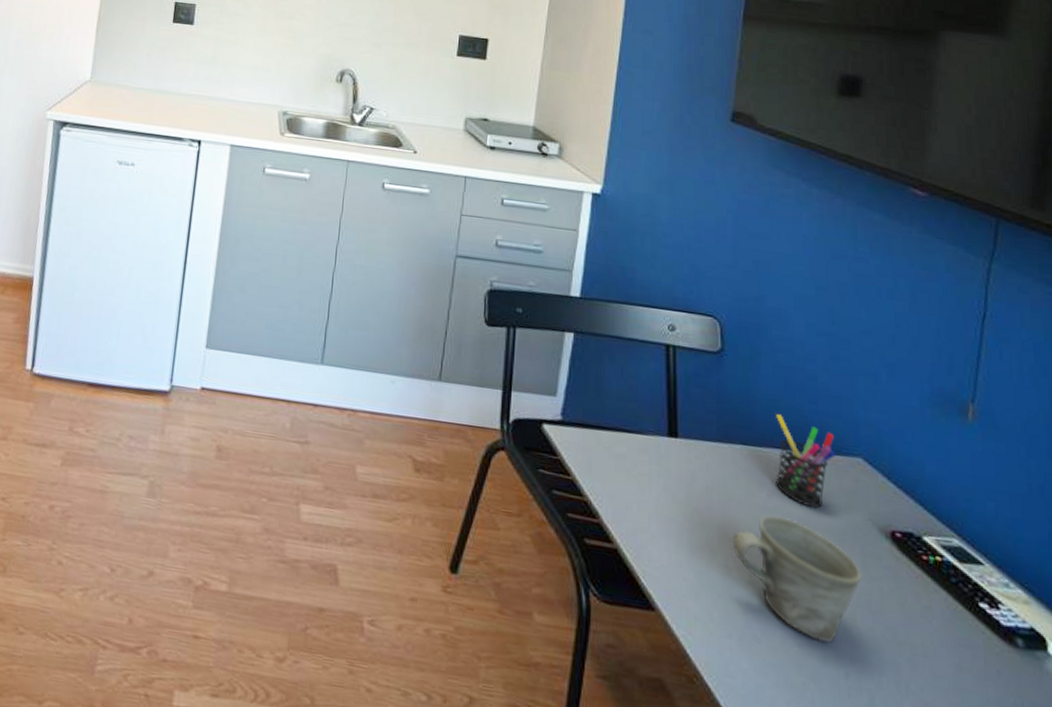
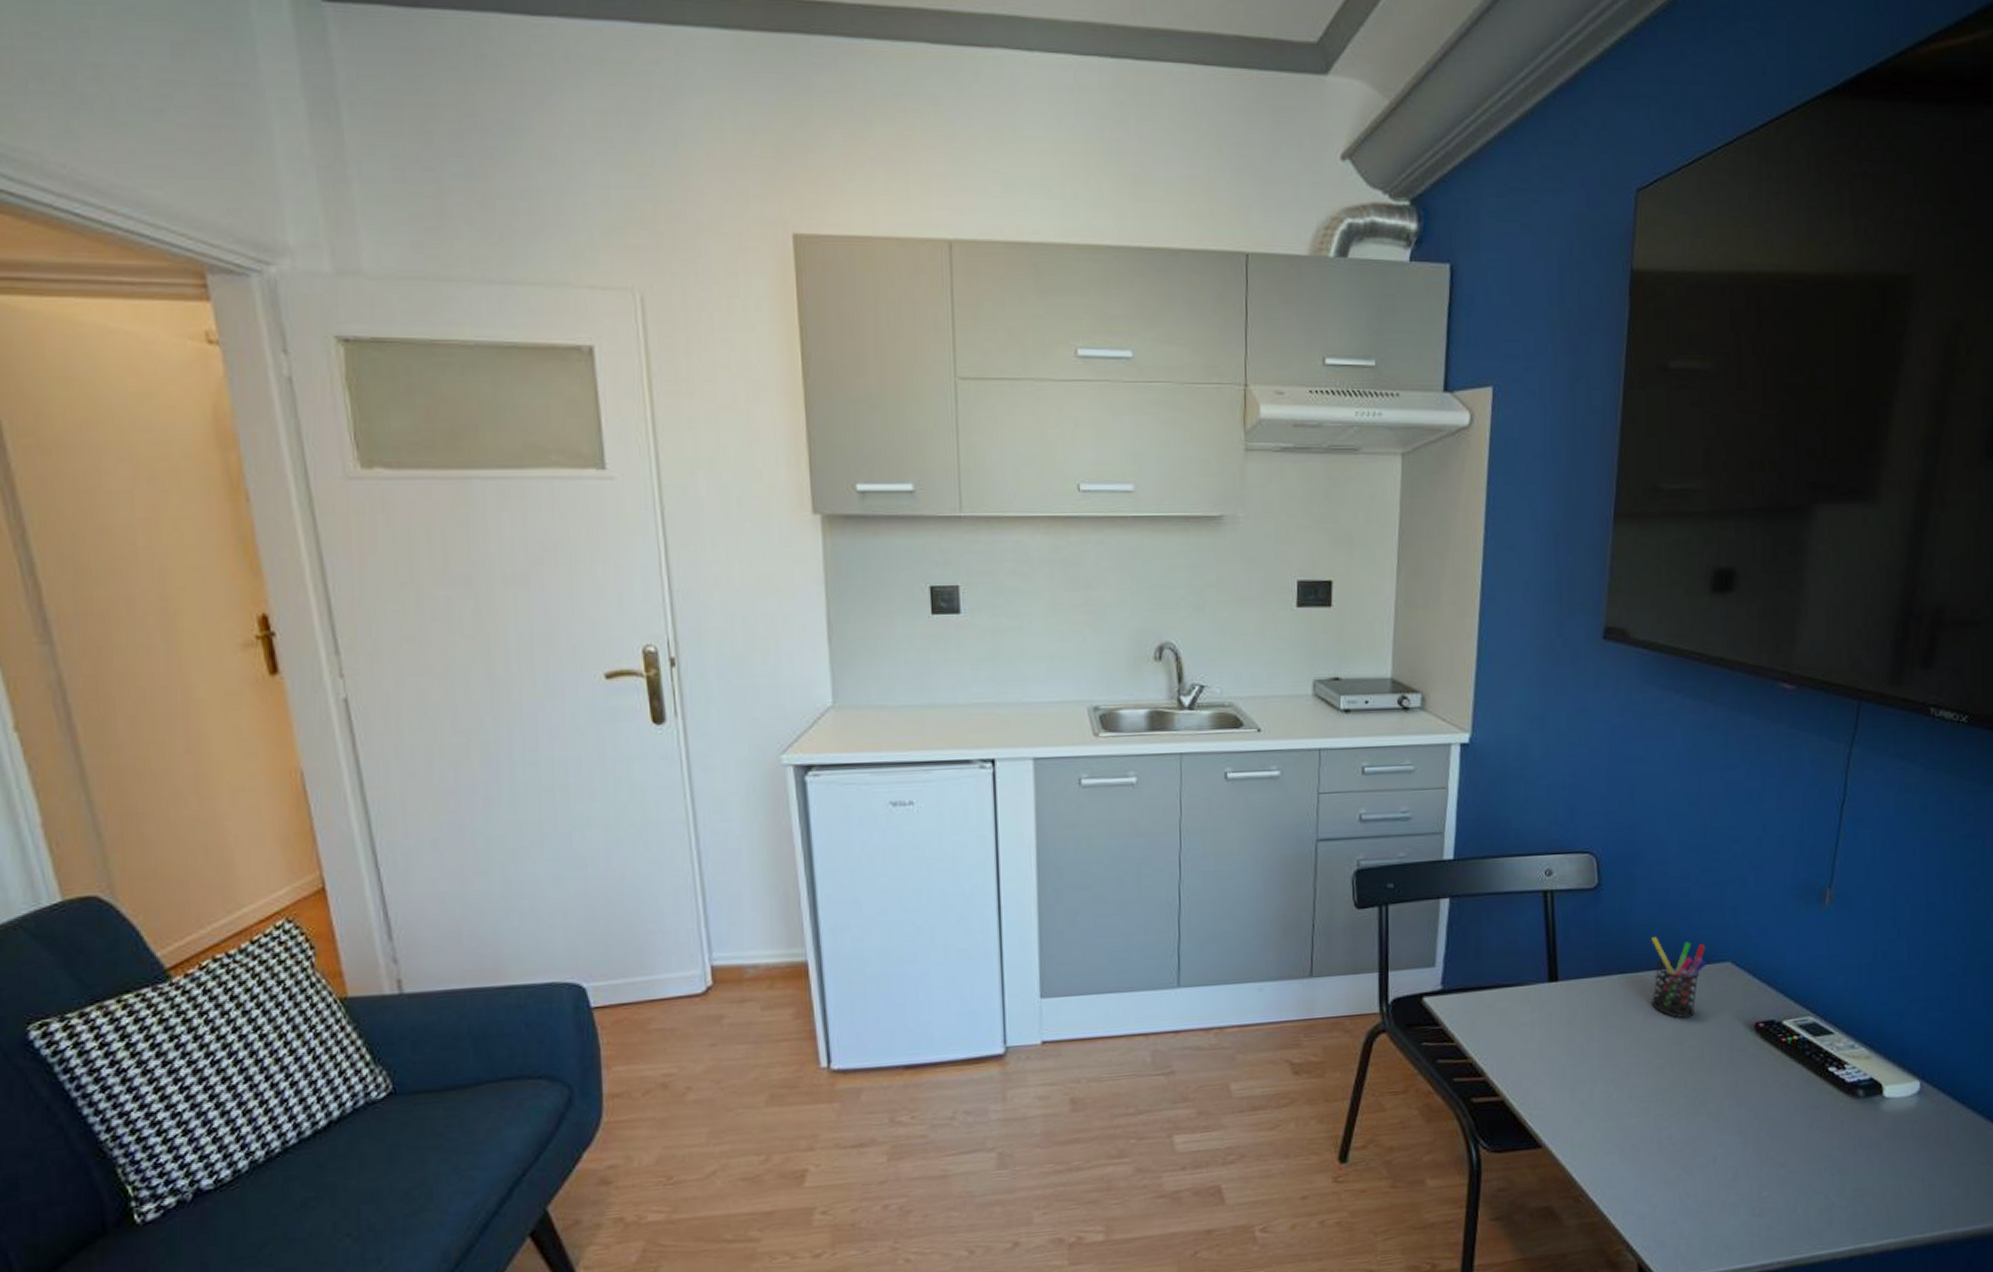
mug: present [733,515,862,643] -> none [1613,1032,1729,1136]

